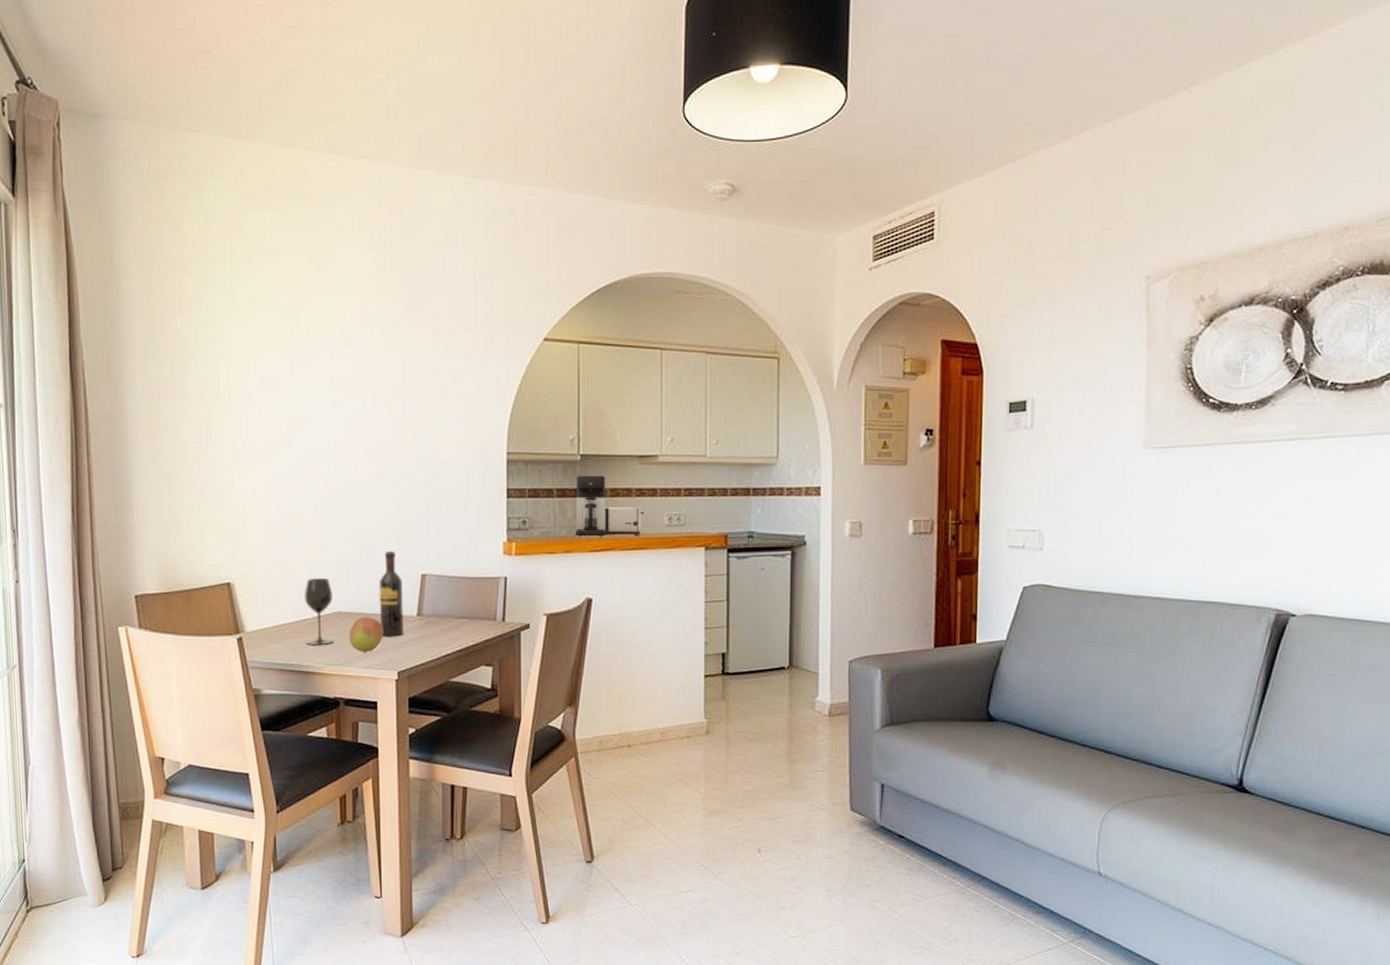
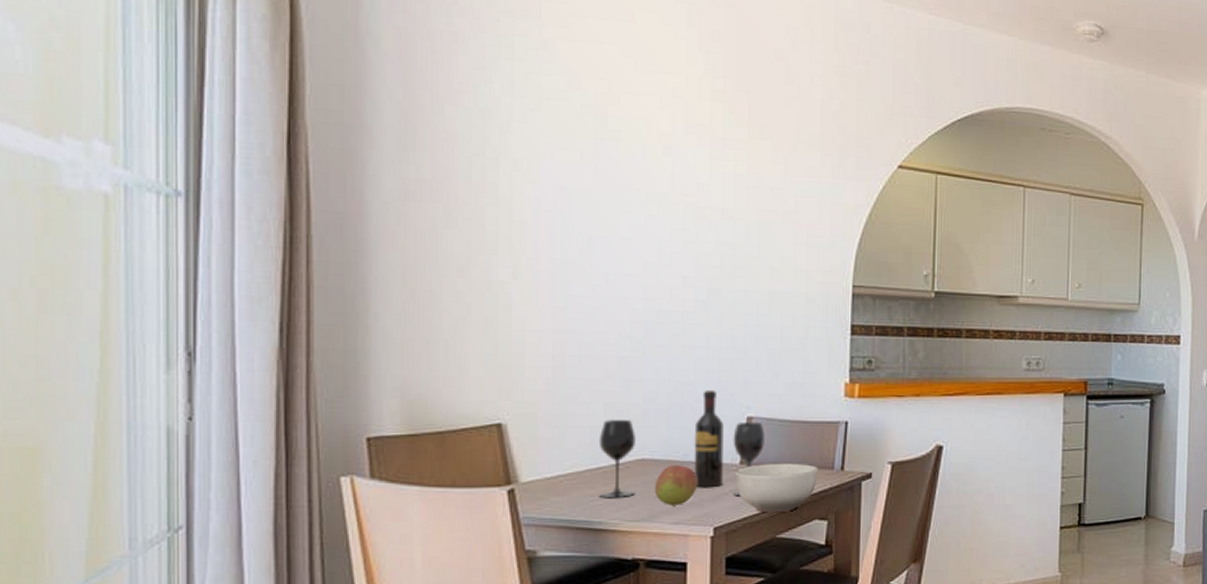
wine glass: none [410,579,438,645] -> present [733,423,766,497]
bowl: none [413,615,483,660] -> present [735,463,818,513]
coffee maker: present [574,475,606,537] -> none [926,314,961,380]
toaster: present [604,507,645,535] -> none [958,349,1002,379]

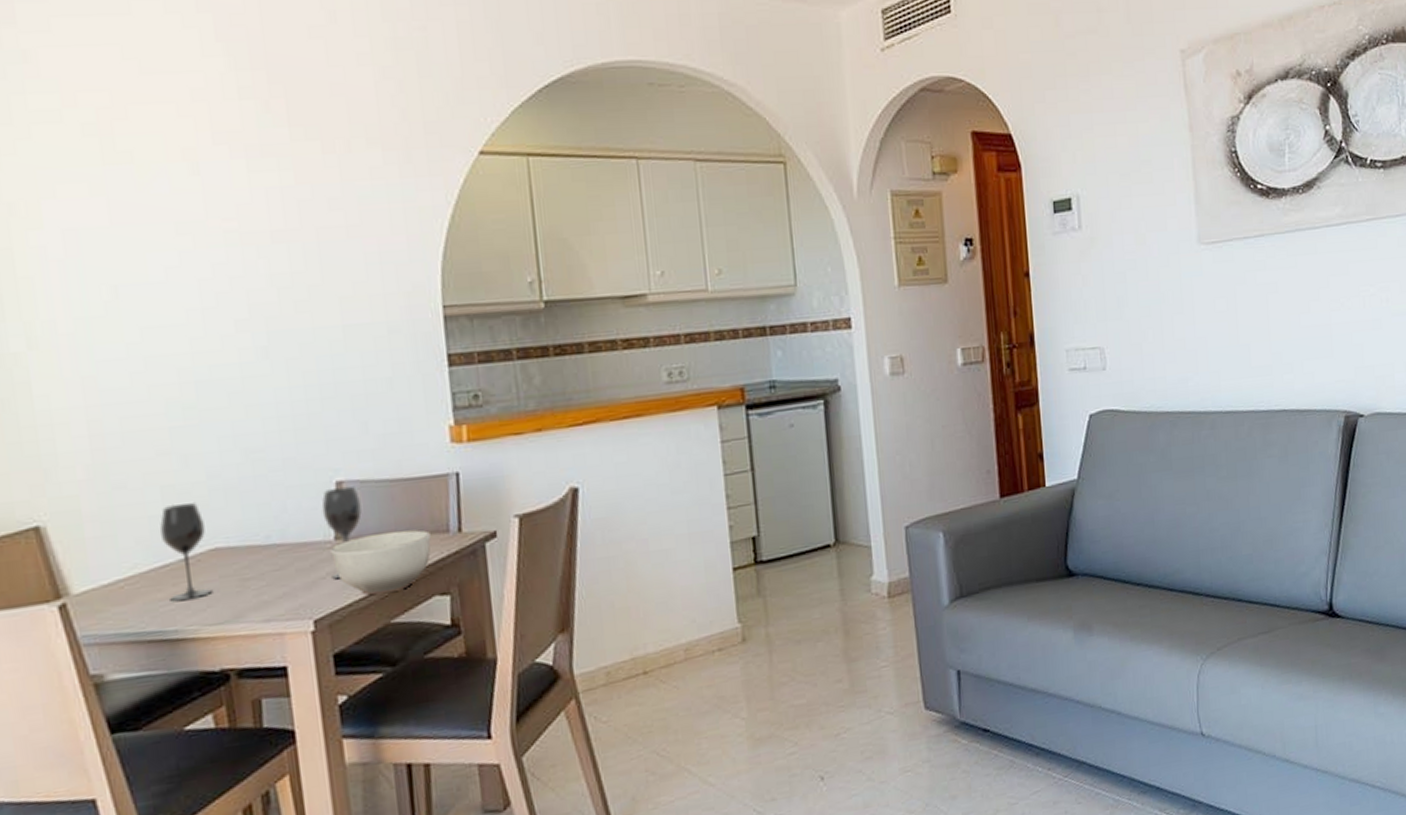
fruit: present [654,465,698,506] -> none [234,550,288,601]
wine bottle: present [693,389,724,488] -> none [273,453,317,575]

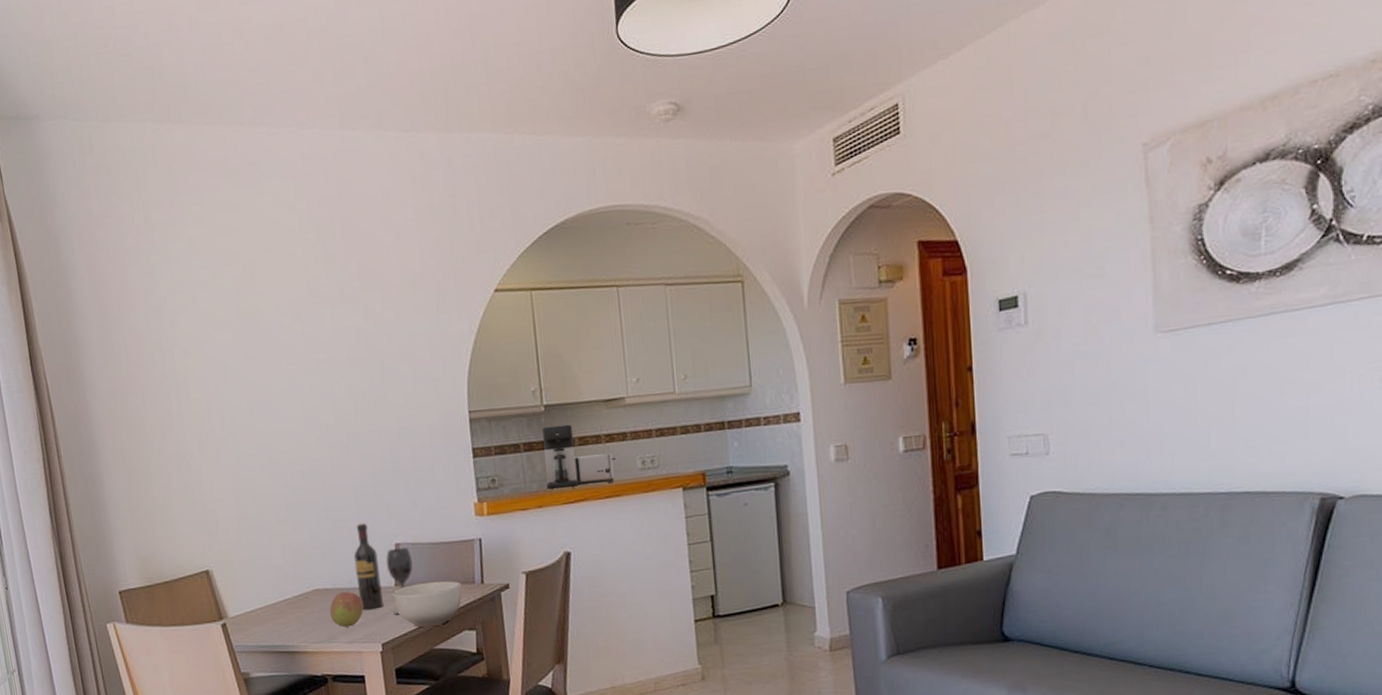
wineglass: present [159,503,212,601] -> none [281,557,315,625]
fruit: none [234,550,288,601] -> present [329,592,364,628]
wine bottle: none [273,453,317,575] -> present [353,522,384,610]
coffee maker: none [542,325,589,409] -> present [542,424,579,490]
toaster: none [582,362,637,404] -> present [573,453,617,486]

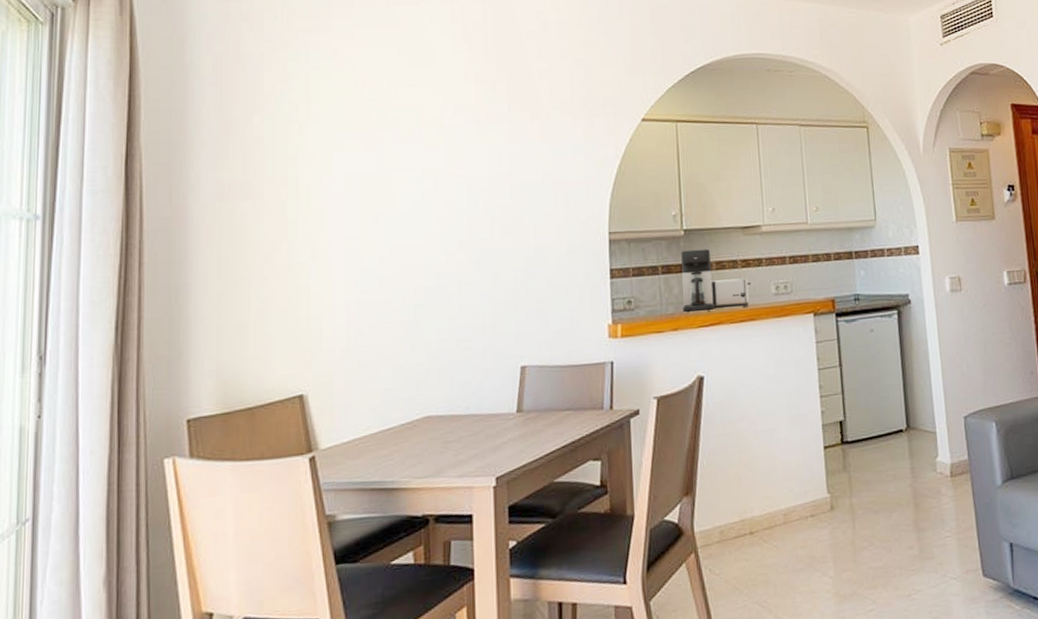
fruit: present [329,592,364,628] -> none [440,419,479,459]
wine bottle: present [353,522,384,610] -> none [473,343,502,439]
wine glass: present [385,548,414,615] -> none [509,371,540,445]
bowl: present [392,580,462,628] -> none [513,406,589,459]

